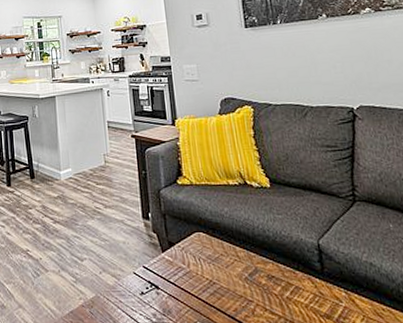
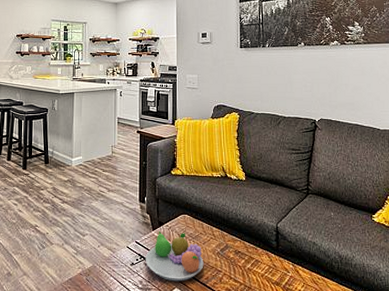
fruit bowl: none [156,252,230,314] -> present [145,230,204,282]

